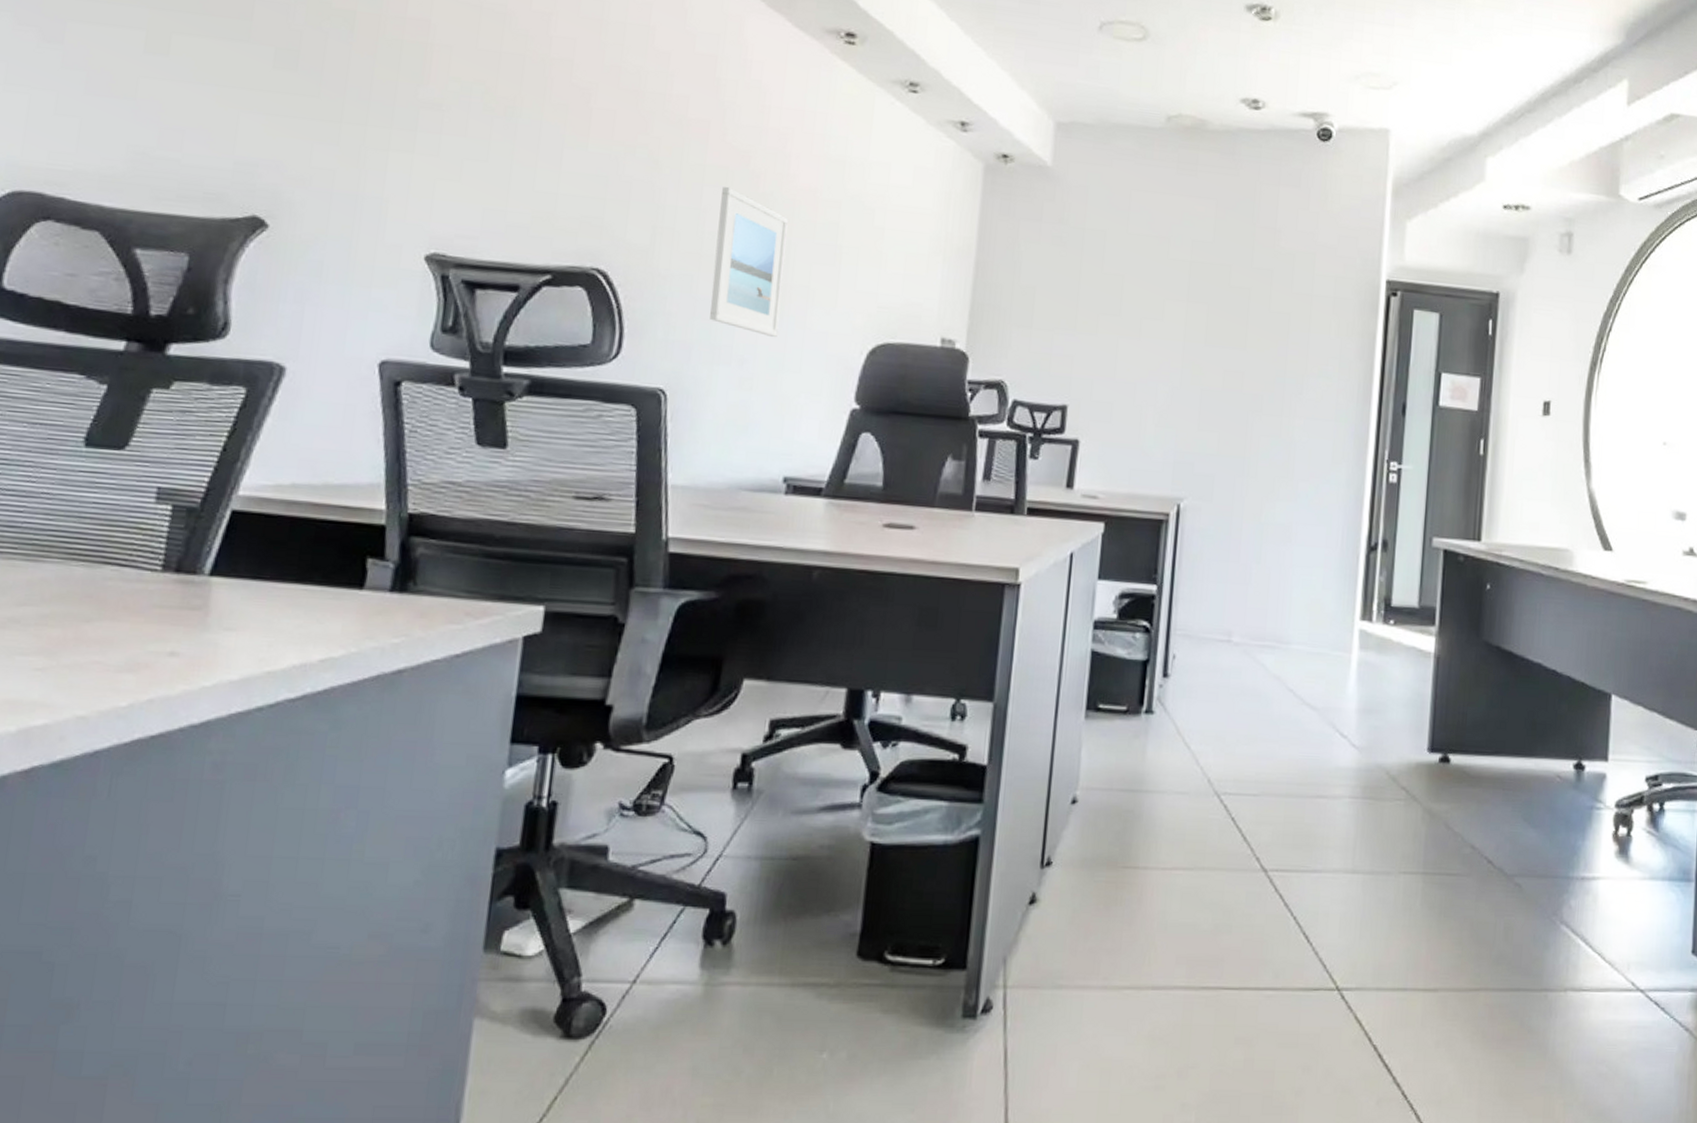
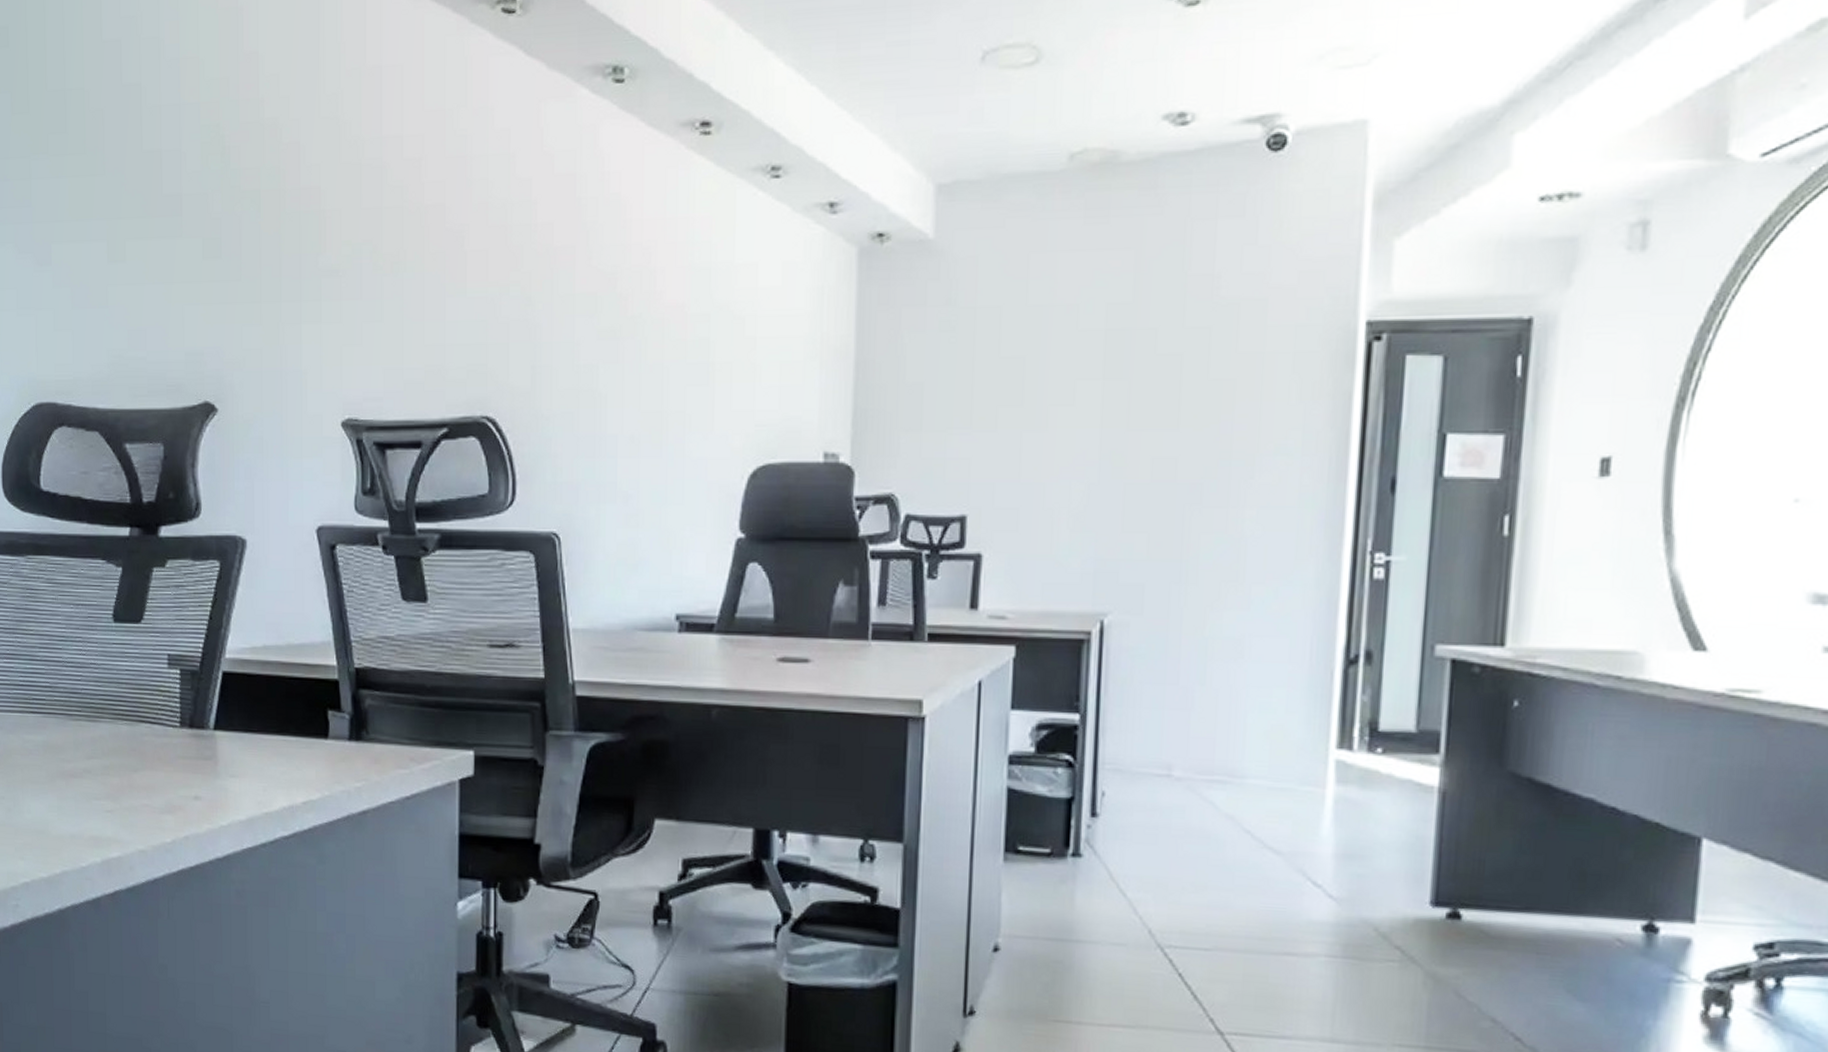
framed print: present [710,187,788,337] -> none [592,315,660,469]

